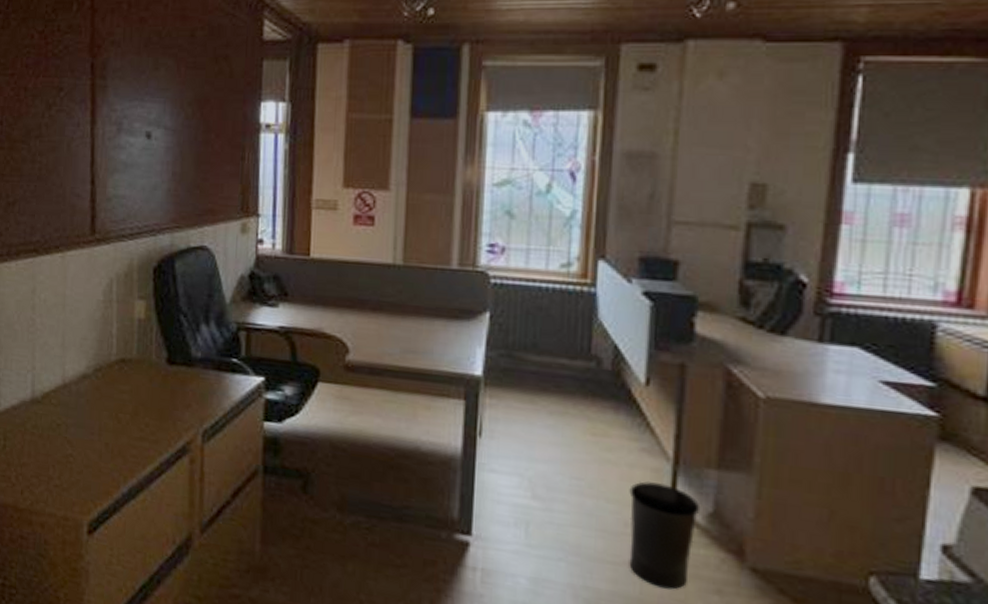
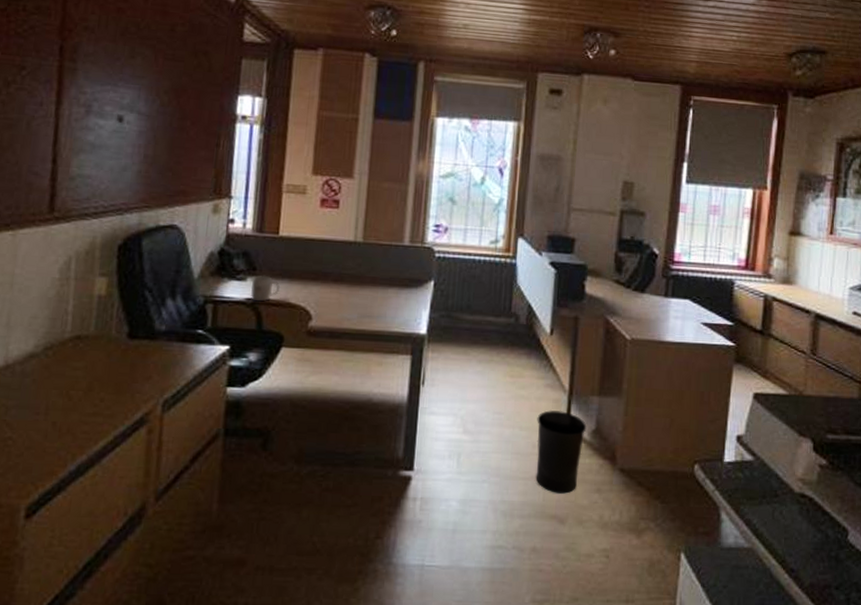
mug: none [282,301,313,331] -> present [250,275,280,302]

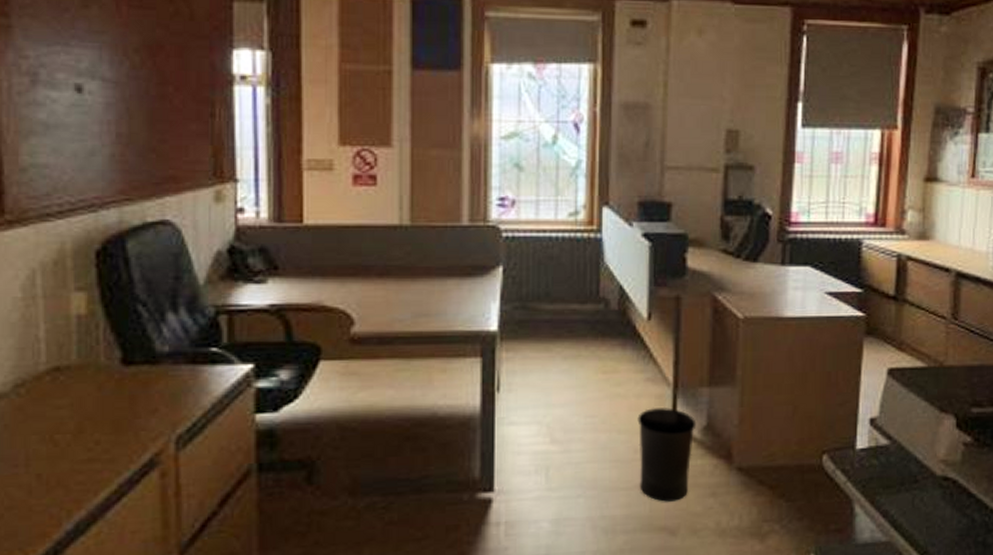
mug: present [250,275,280,302] -> none [273,274,310,308]

